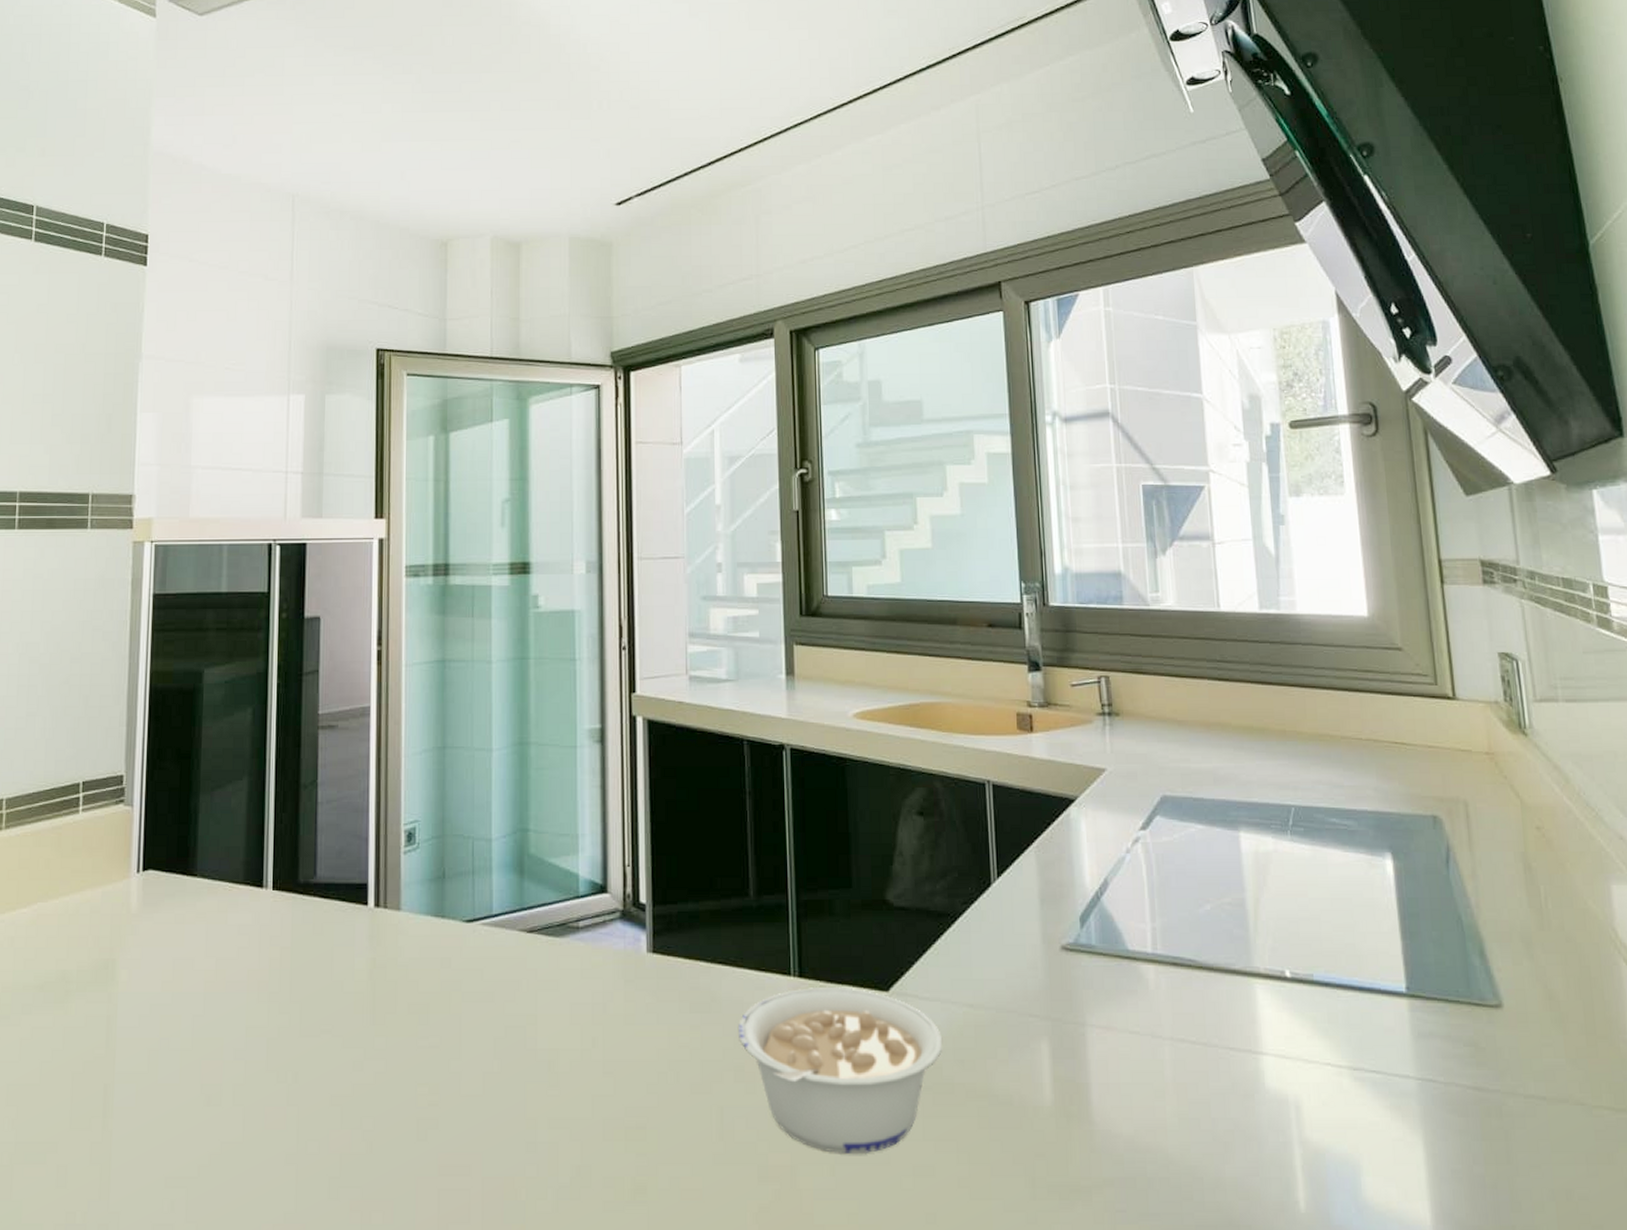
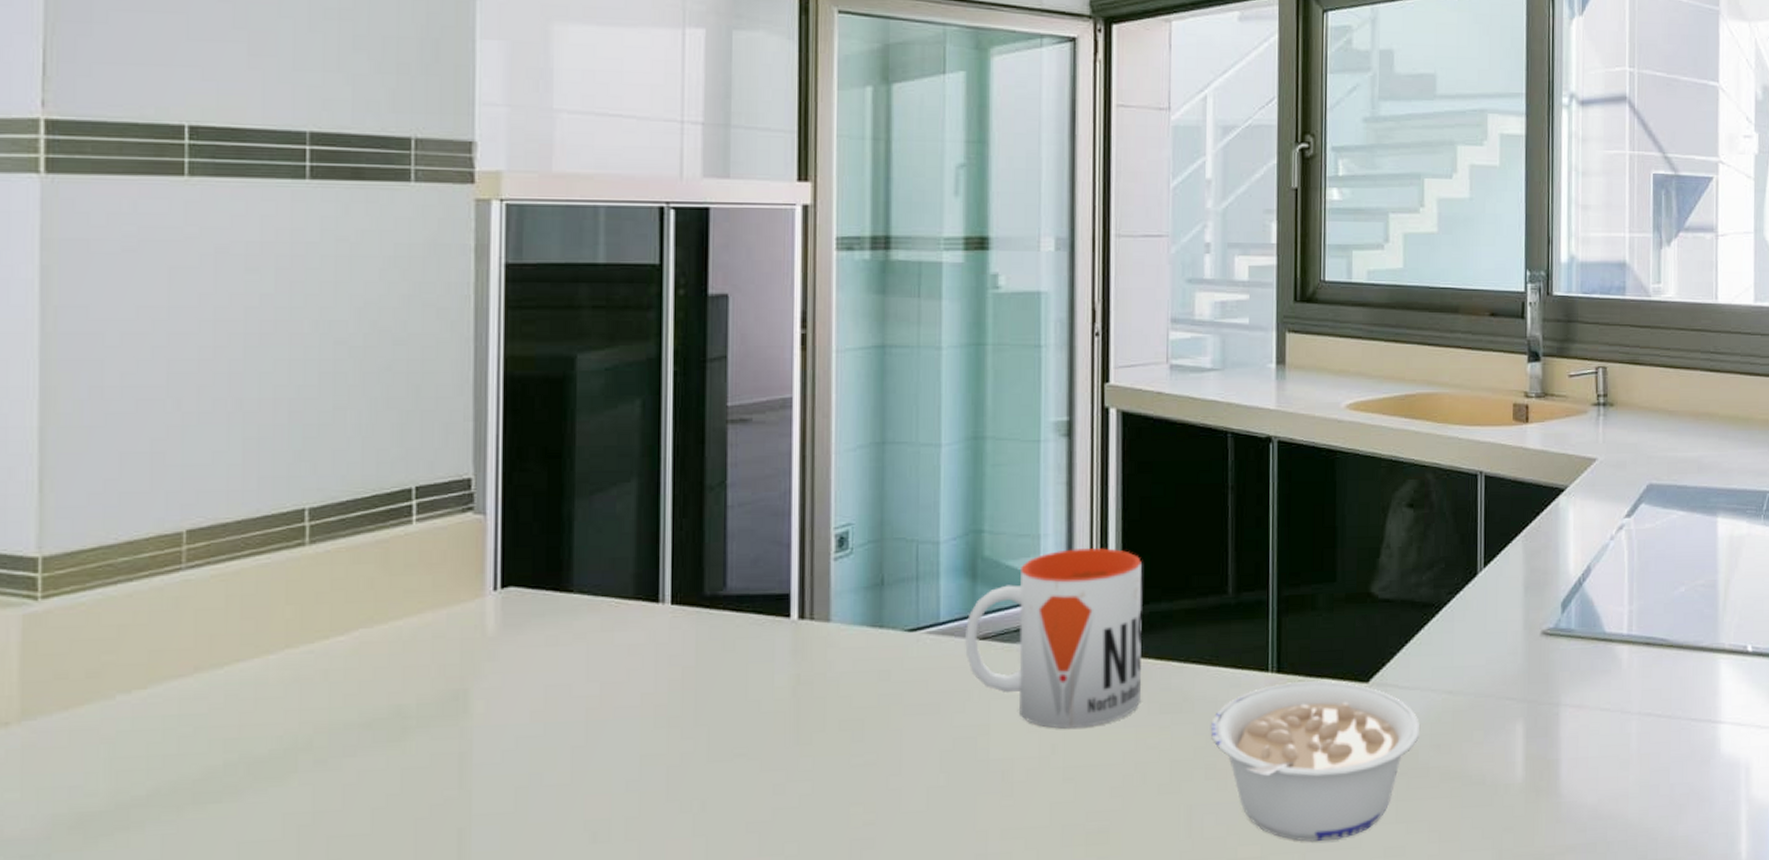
mug: none [513,847,673,1022] -> present [964,547,1143,729]

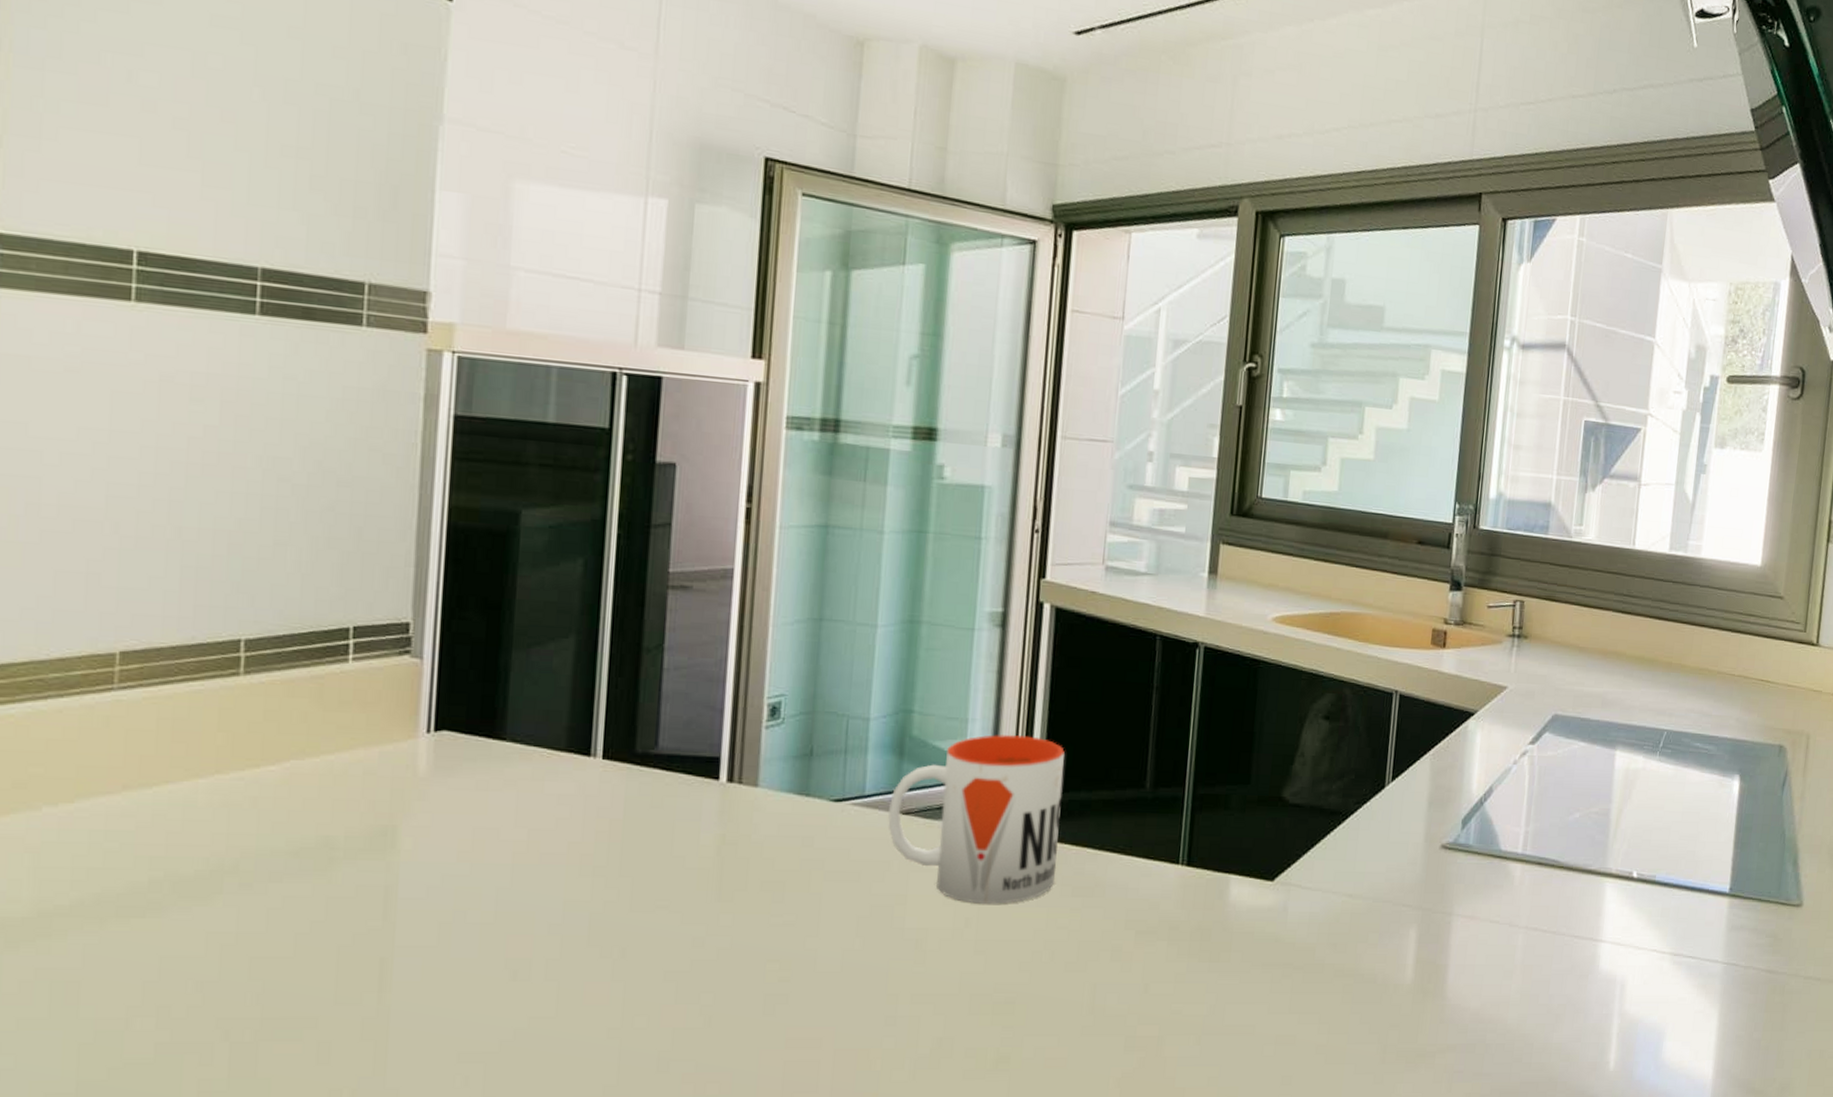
legume: present [1210,680,1421,842] -> none [1119,874,1320,1026]

